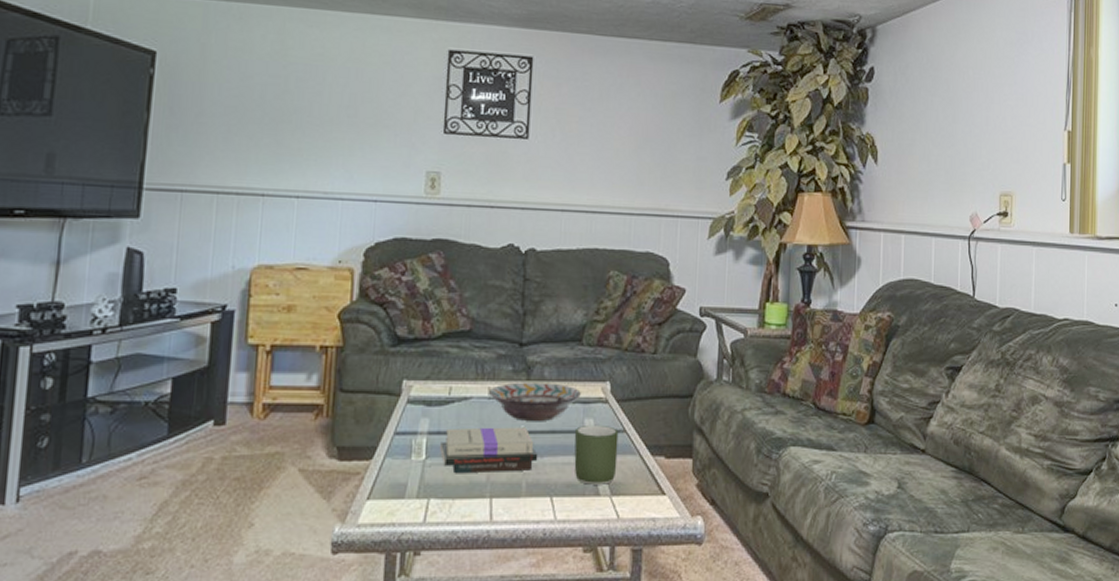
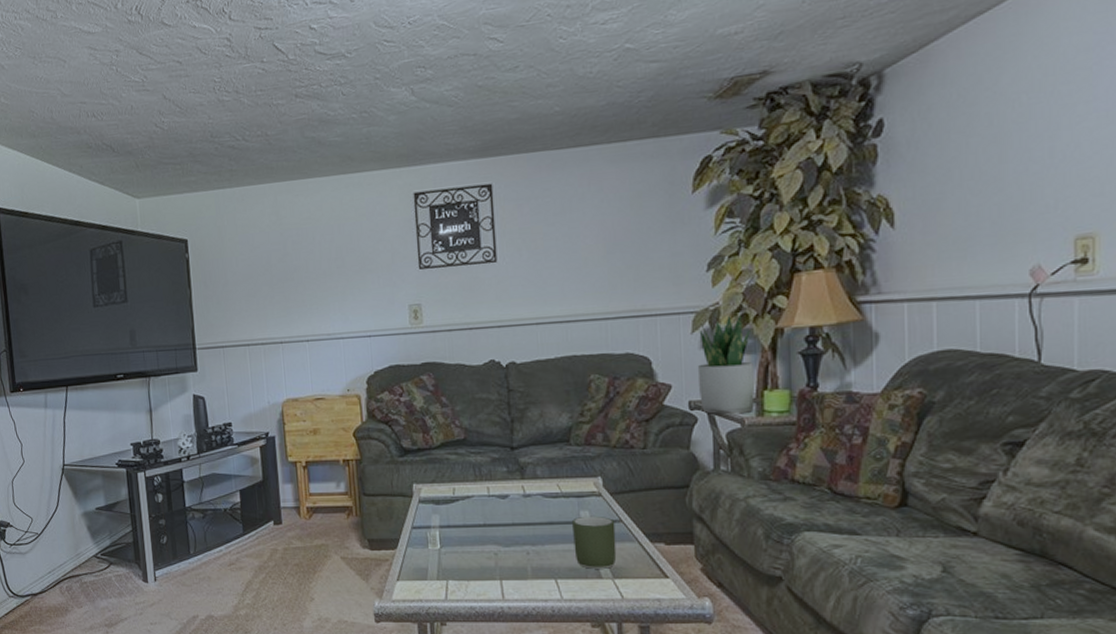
books: present [439,427,538,474] -> none [450,520,540,560]
decorative bowl: present [489,382,581,421] -> none [488,480,574,514]
planter: none [709,225,759,324] -> present [697,315,755,415]

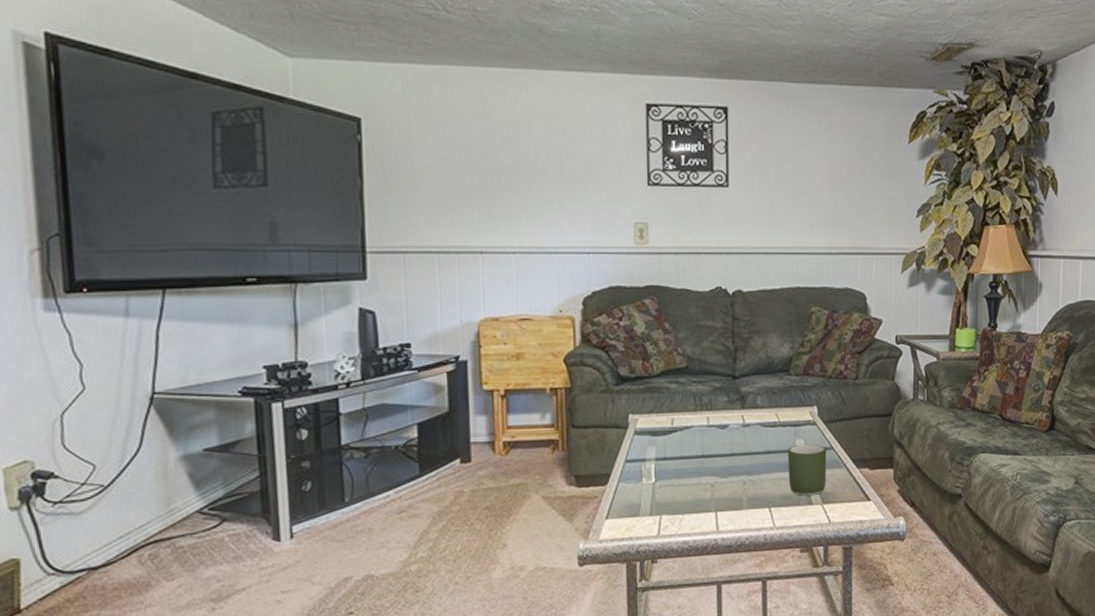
planter: present [697,315,755,415] -> none [904,258,949,349]

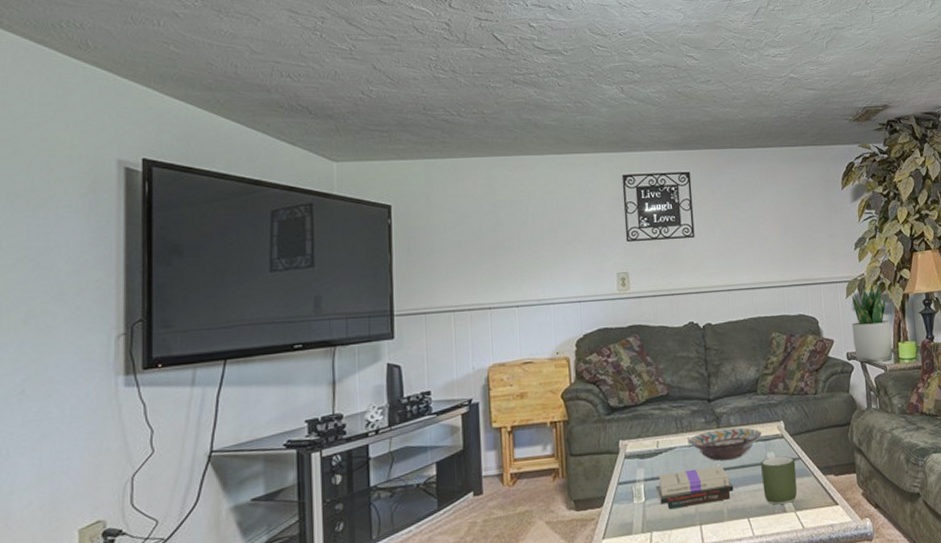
books: none [666,449,756,493] -> present [654,465,734,510]
decorative bowl: none [708,410,791,444] -> present [689,427,762,461]
planter: none [904,258,949,349] -> present [851,283,893,363]

